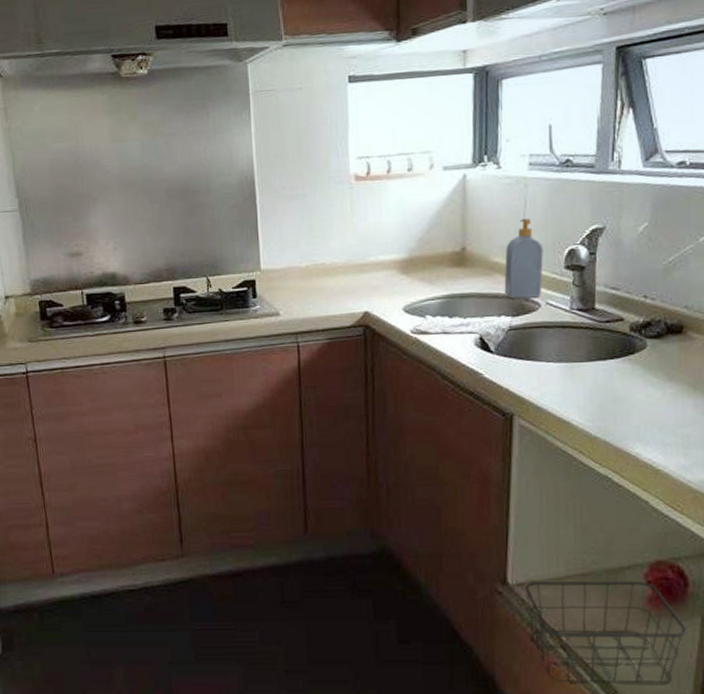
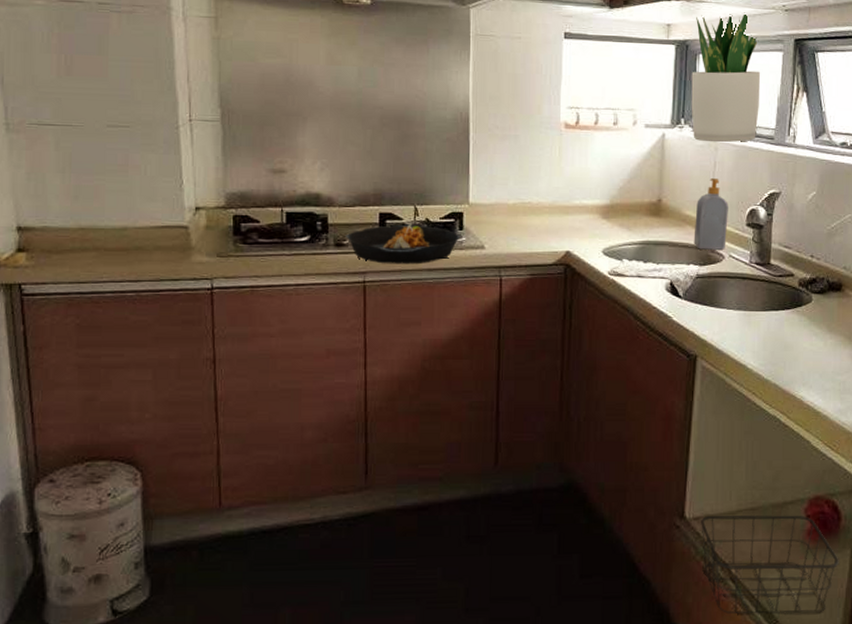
wok: none [142,295,255,338] -> present [344,223,461,265]
planter: none [493,24,576,179] -> present [691,12,760,143]

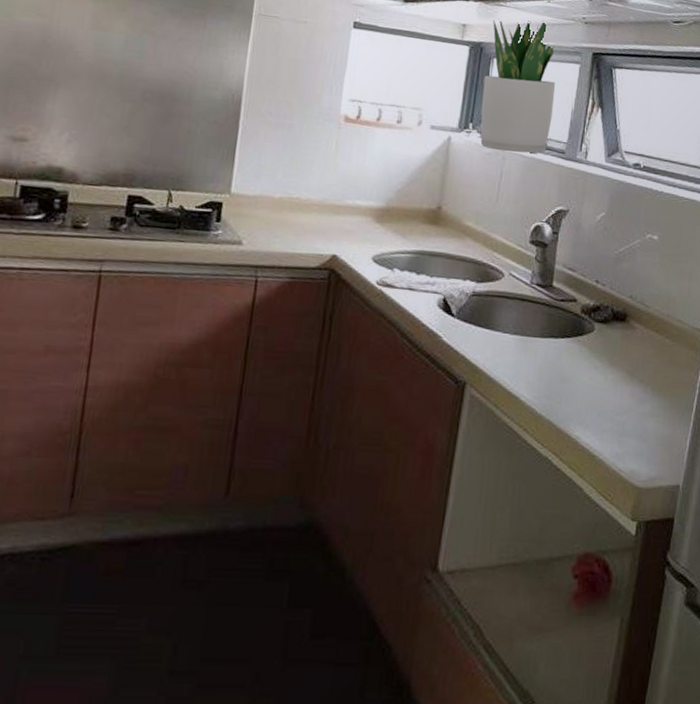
wok: present [344,223,461,265] -> none [84,209,218,257]
soap bottle: present [693,178,728,250] -> none [472,189,513,267]
basket: present [701,514,839,615] -> none [454,569,607,694]

